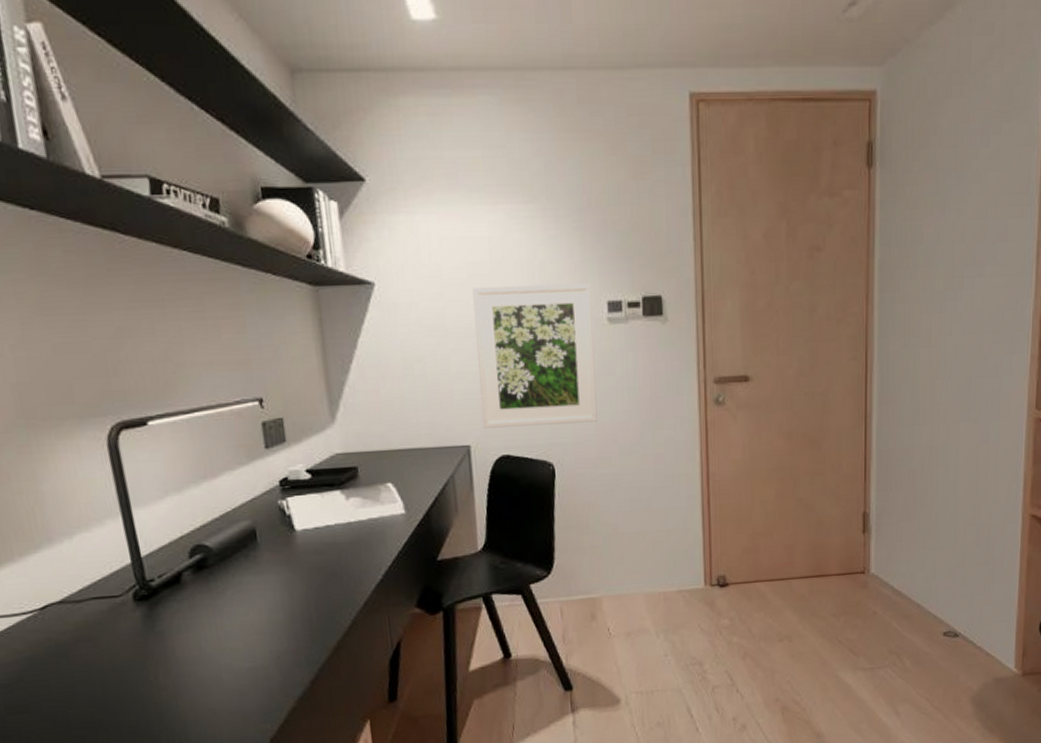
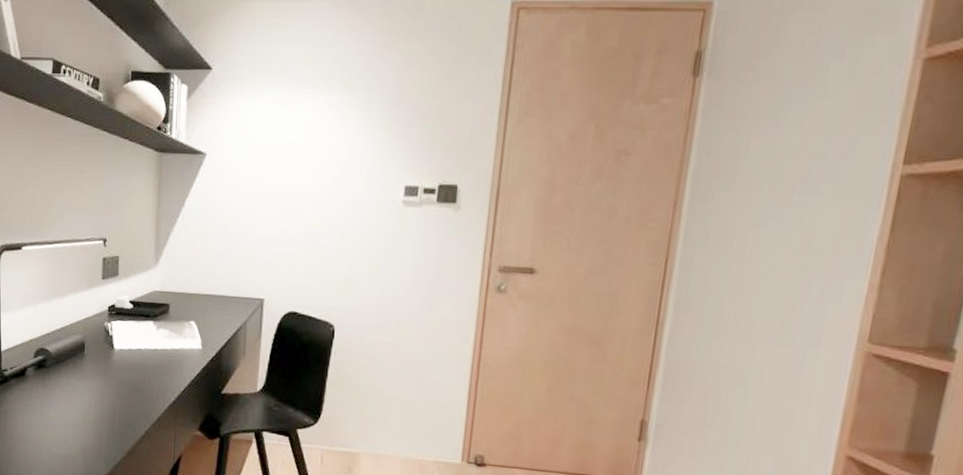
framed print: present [472,283,598,428] -> none [277,164,392,293]

